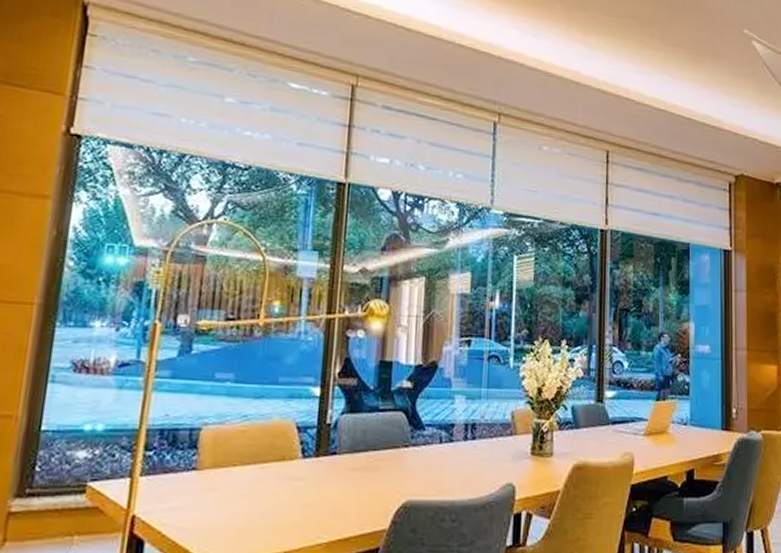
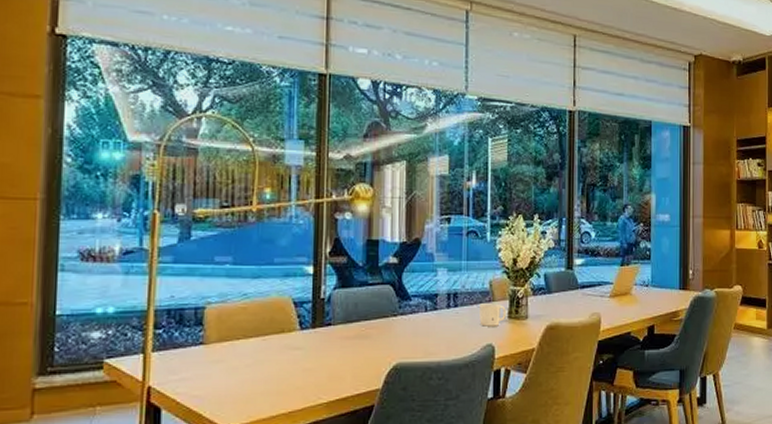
mug: none [499,436,529,463] -> present [479,303,506,327]

